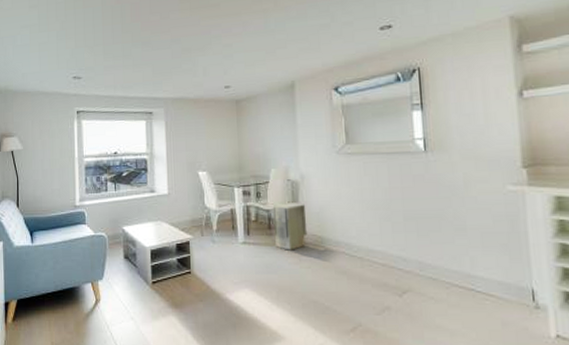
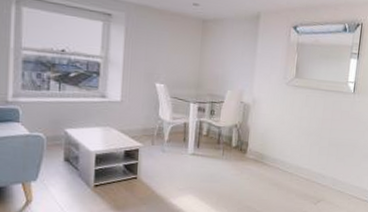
air purifier: present [272,203,308,250] -> none [221,122,254,164]

